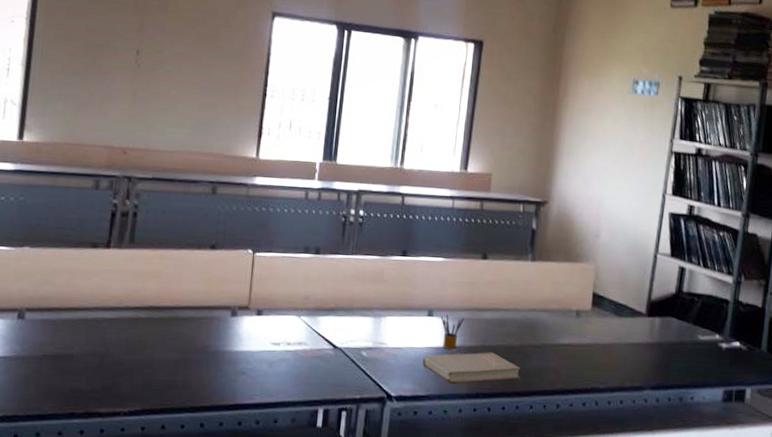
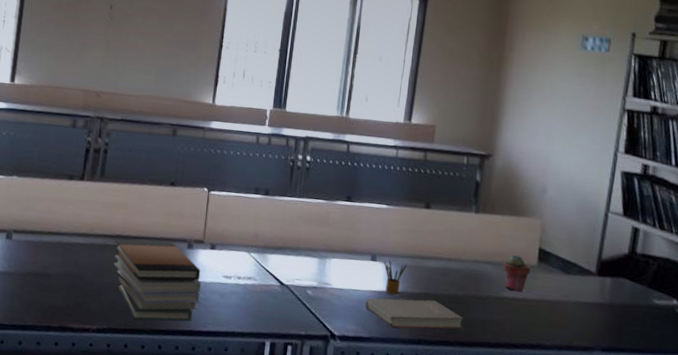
book stack: none [146,309,248,399] -> present [113,239,202,322]
potted succulent: none [558,300,585,337] -> present [503,254,531,292]

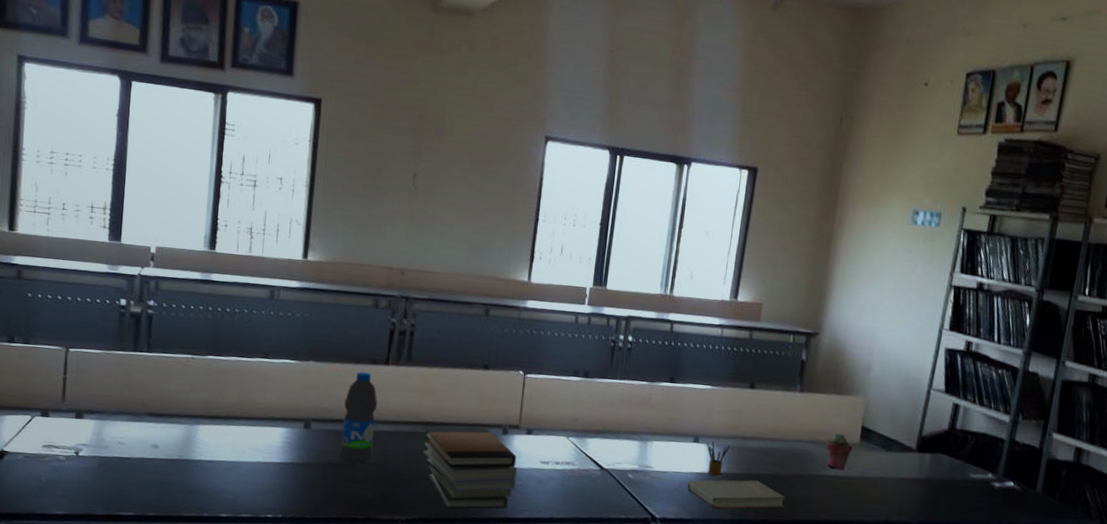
water bottle: none [36,186,73,274] -> present [339,372,378,464]

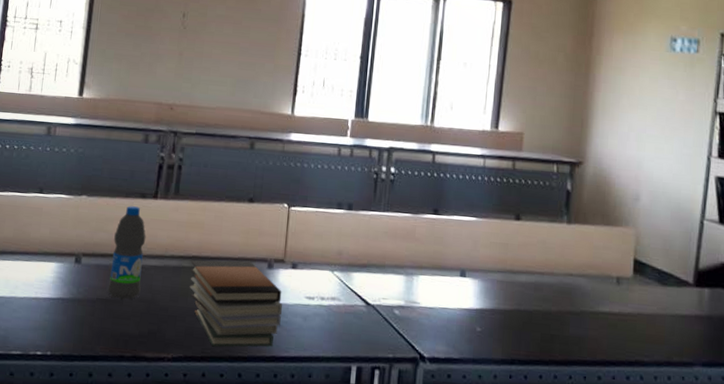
book: present [687,479,786,509] -> none [456,316,559,348]
pencil box: present [706,441,730,477] -> none [473,275,498,313]
potted succulent: present [825,433,853,470] -> none [597,266,626,306]

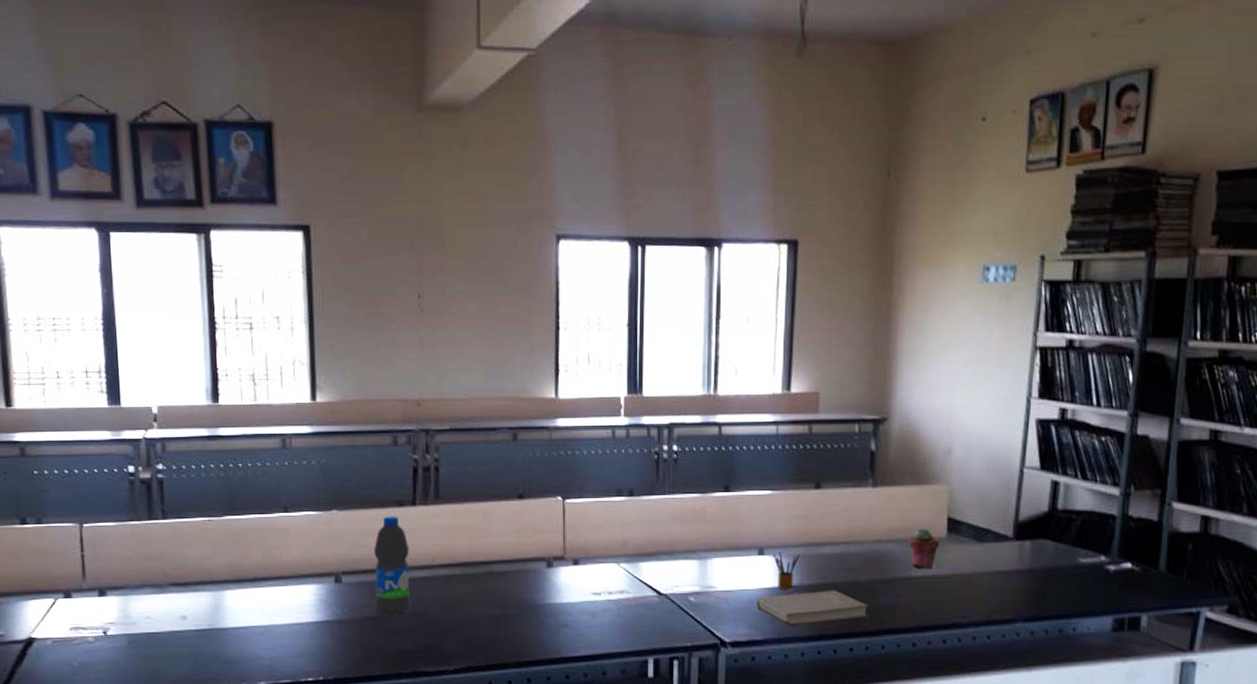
book stack: present [189,260,283,347] -> none [461,562,568,654]
book: none [456,316,559,348] -> present [757,590,868,626]
pencil box: none [473,275,498,313] -> present [773,551,800,590]
potted succulent: none [597,266,626,306] -> present [908,528,939,568]

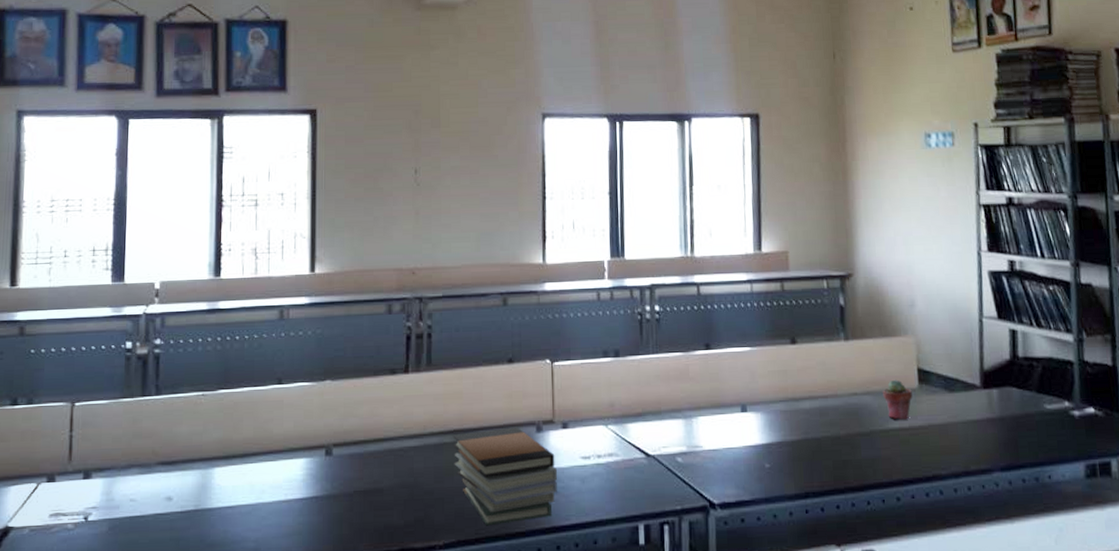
water bottle: present [374,516,411,615] -> none [365,384,401,489]
book stack: none [461,562,568,654] -> present [452,427,558,526]
book: present [757,590,868,626] -> none [743,445,852,485]
pencil box: present [773,551,800,590] -> none [755,408,781,447]

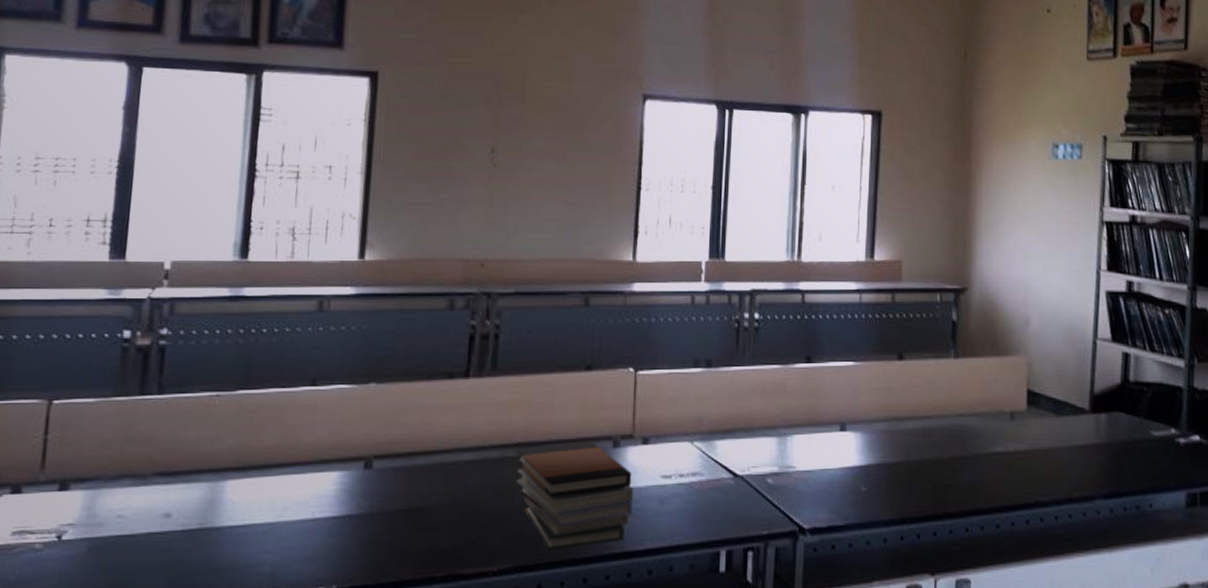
potted succulent: present [883,379,913,420] -> none [990,401,1020,443]

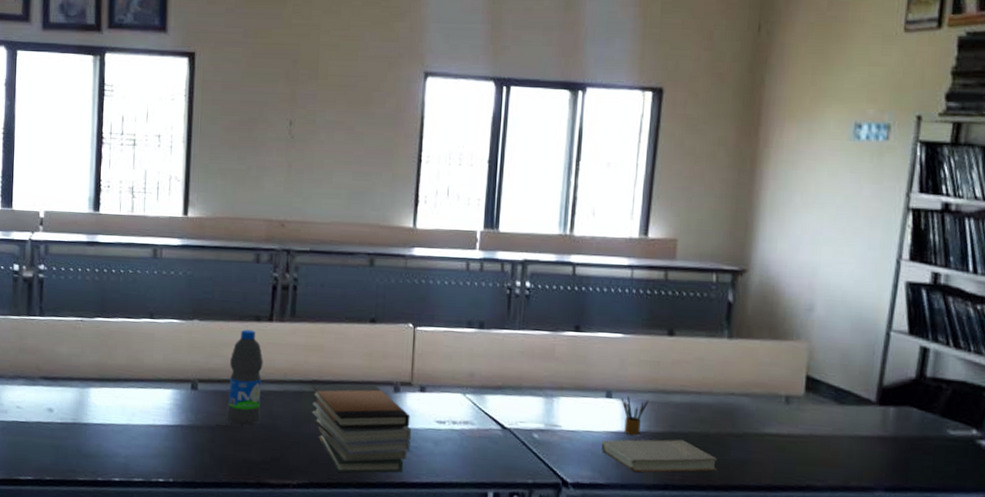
water bottle: none [409,390,457,507] -> present [226,329,263,426]
book: none [838,468,952,509] -> present [602,439,718,473]
pencil box: none [855,427,882,469] -> present [621,396,649,436]

